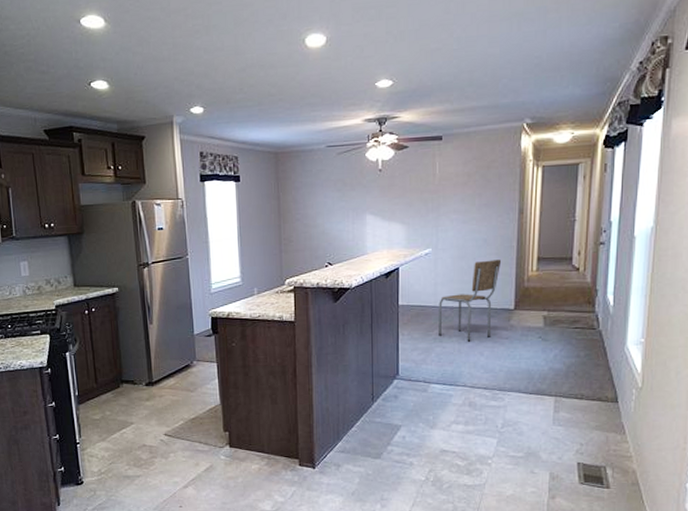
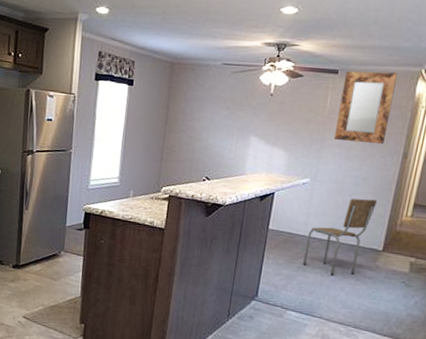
home mirror: none [449,130,500,206] -> present [334,71,397,144]

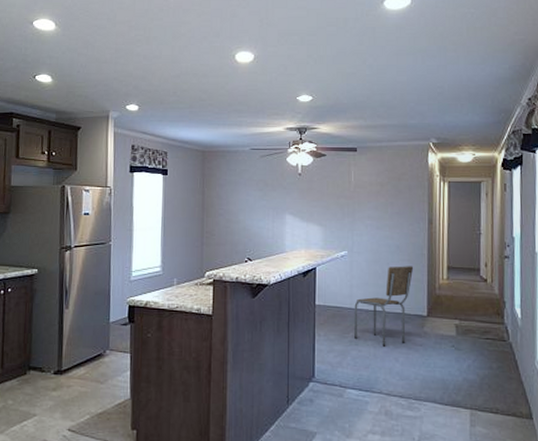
home mirror: present [334,71,397,144] -> none [363,147,410,213]

